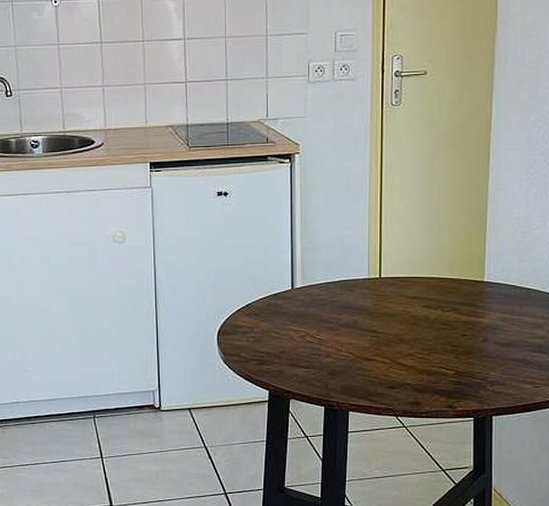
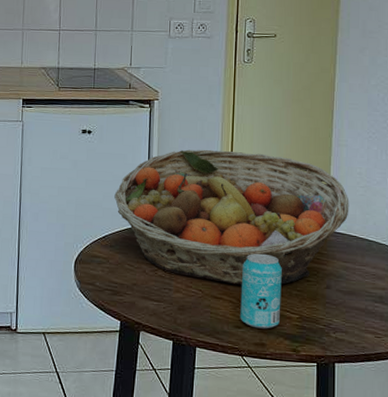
fruit basket: none [256,204,507,345] -> present [114,149,349,285]
beverage can: none [394,310,437,388] -> present [240,253,282,329]

